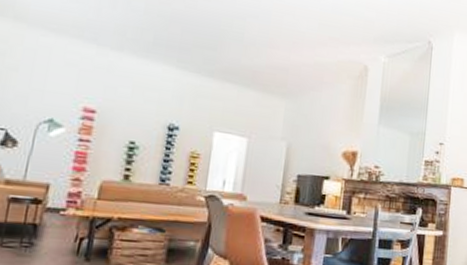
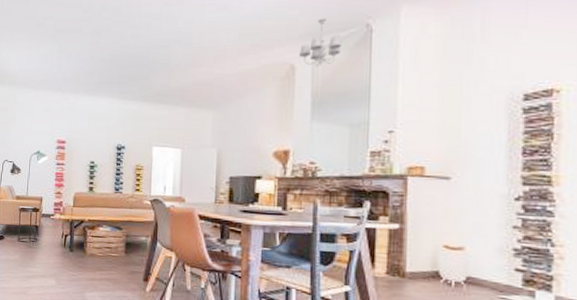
chandelier: none [373,26,409,73] -> present [299,18,342,68]

